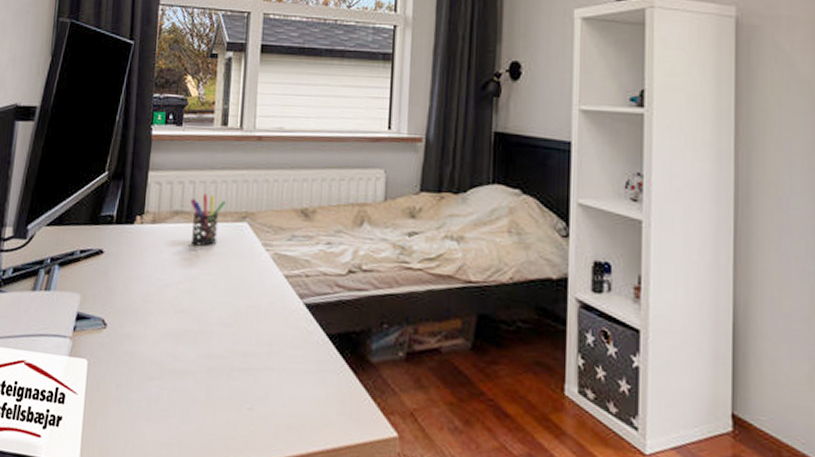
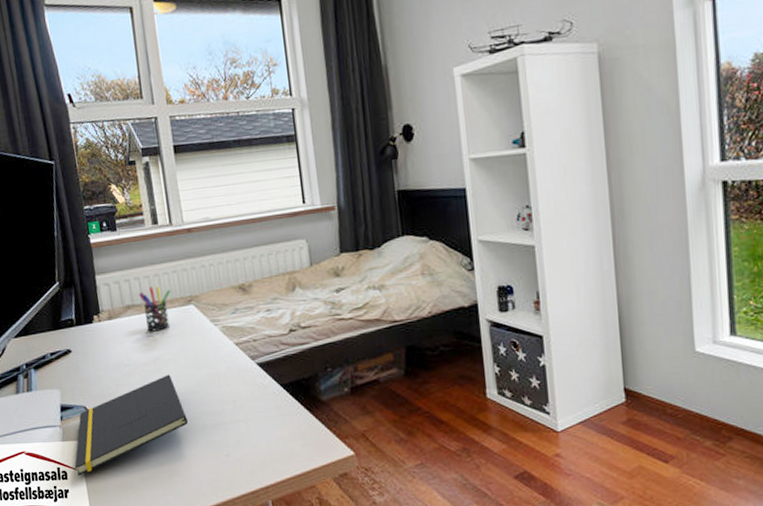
notepad: none [75,298,214,402] -> present [74,374,188,475]

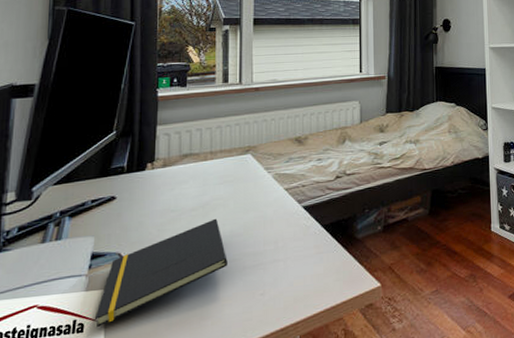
pen holder: present [139,286,171,332] -> none [198,137,230,179]

